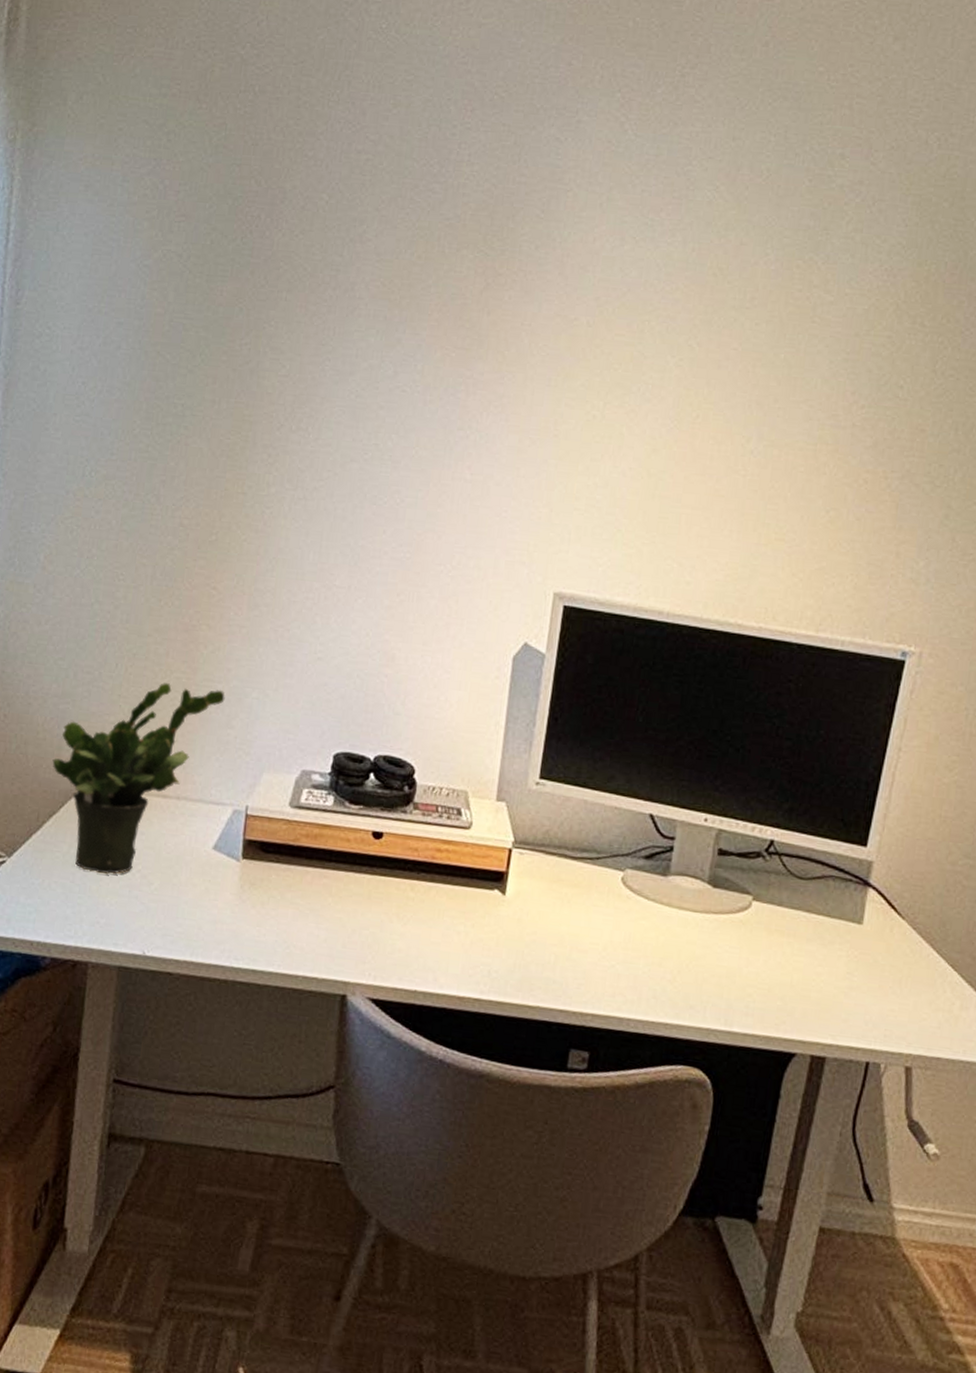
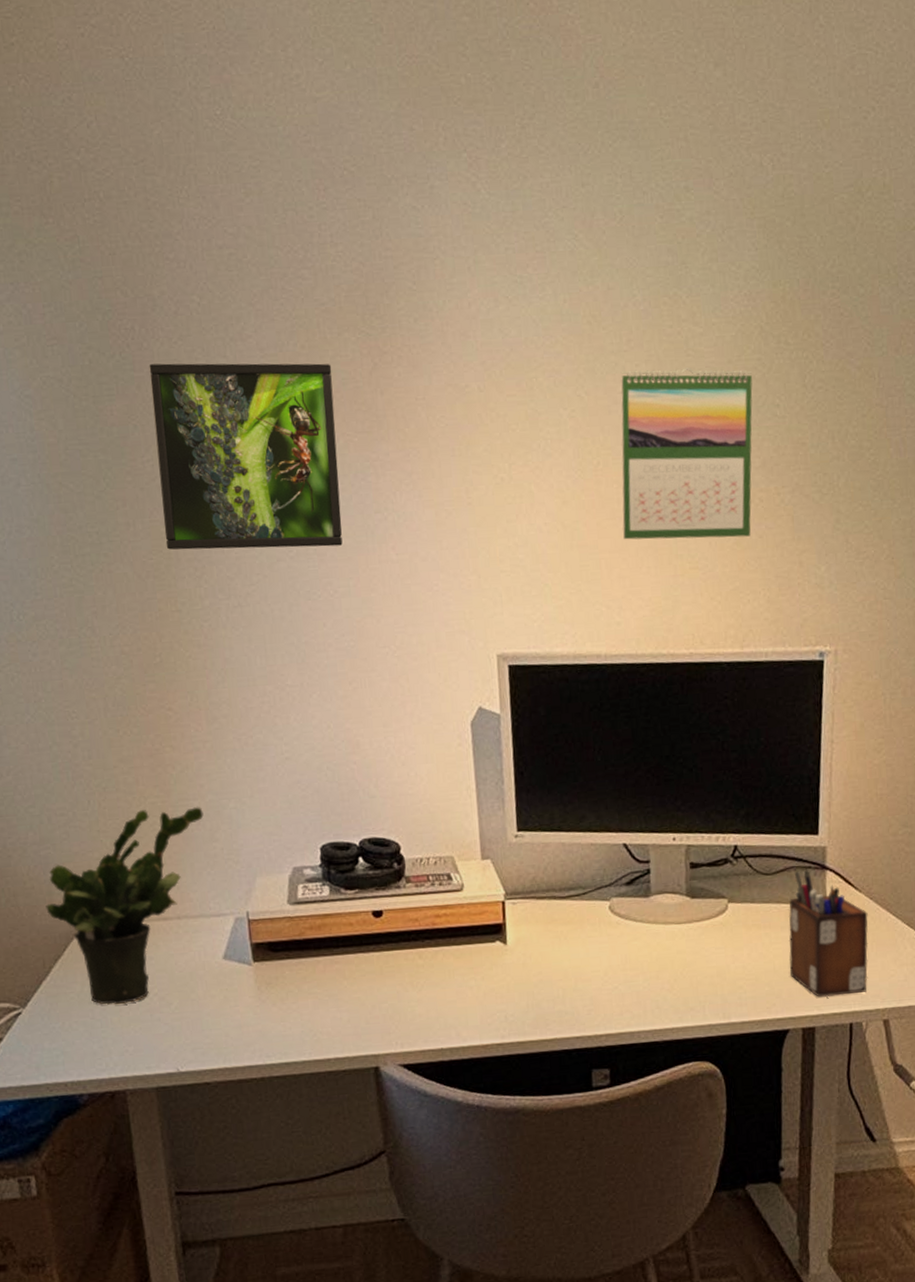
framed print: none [245,253,444,456] -> present [149,363,343,550]
calendar: none [710,328,879,517] -> present [620,367,753,540]
desk organizer: none [808,881,908,1031] -> present [788,869,869,997]

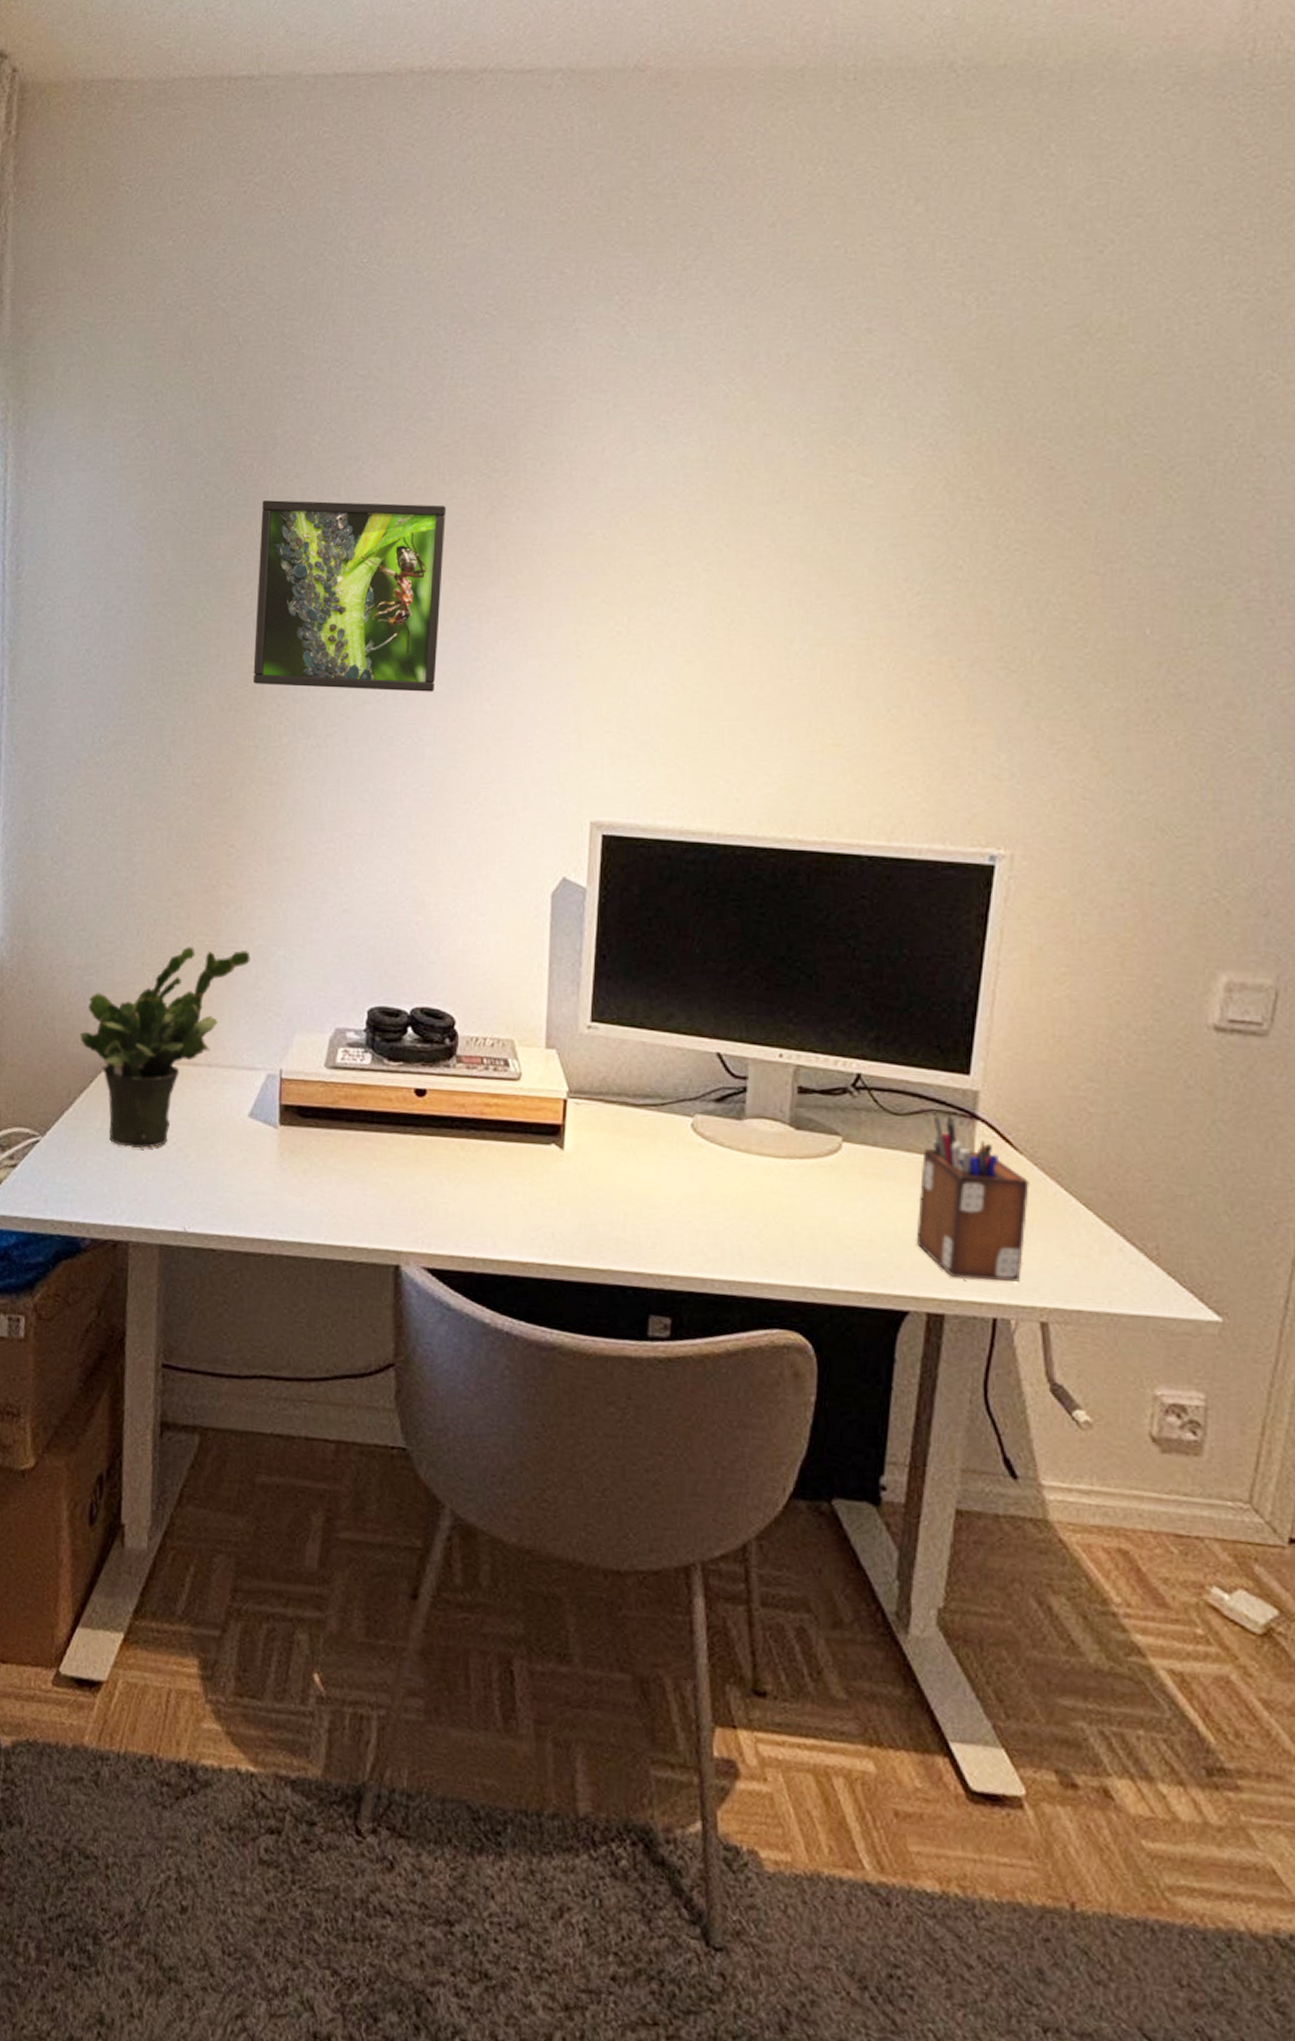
calendar: present [620,367,753,540] -> none [754,522,930,714]

